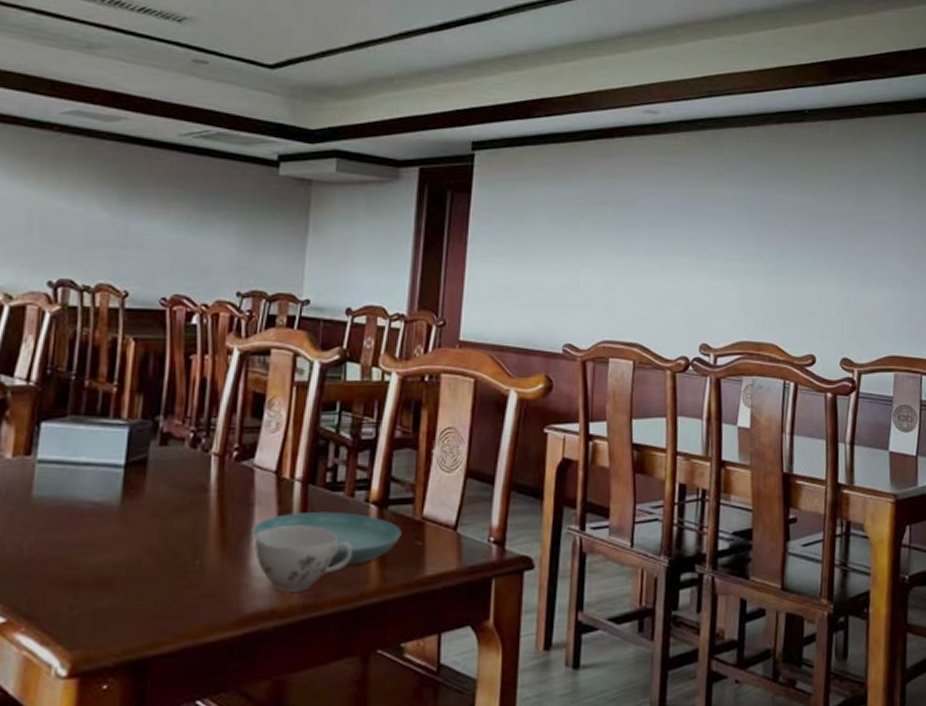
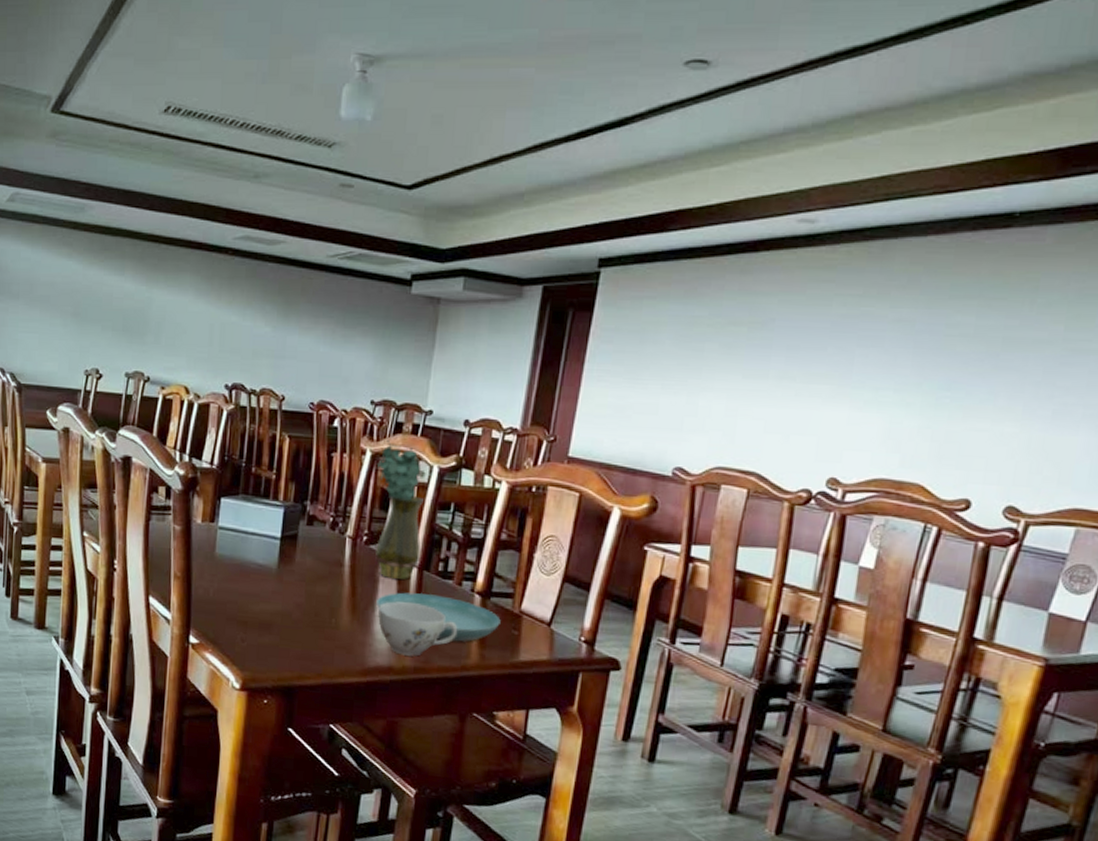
vase: none [247,335,305,499] -> present [375,439,424,580]

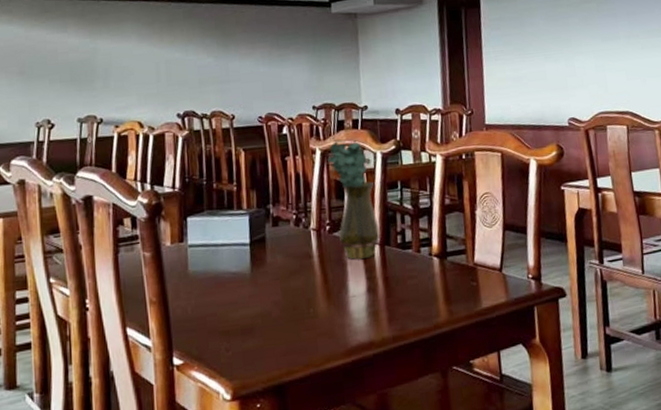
saucer: present [376,592,501,642] -> none [348,265,460,306]
teacup: present [378,601,458,656] -> none [351,276,425,328]

